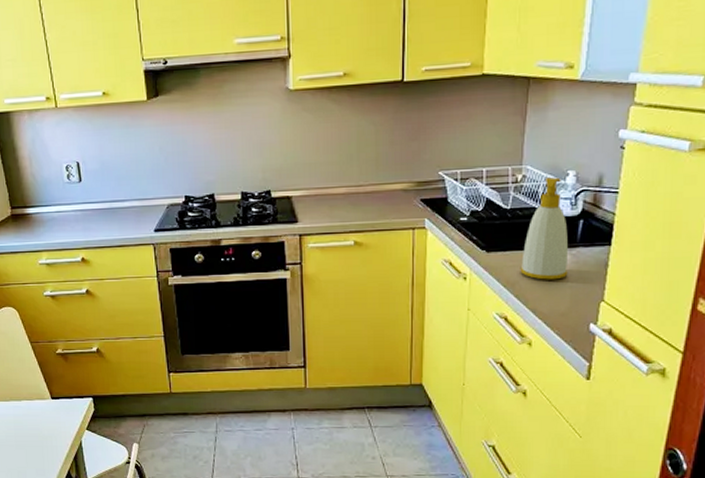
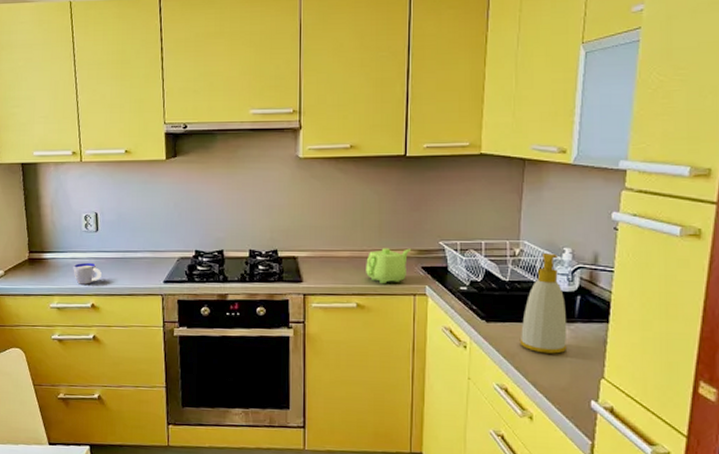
cup: none [59,215,89,238] -> present [73,262,102,285]
teapot: none [363,181,410,220] -> present [366,248,412,284]

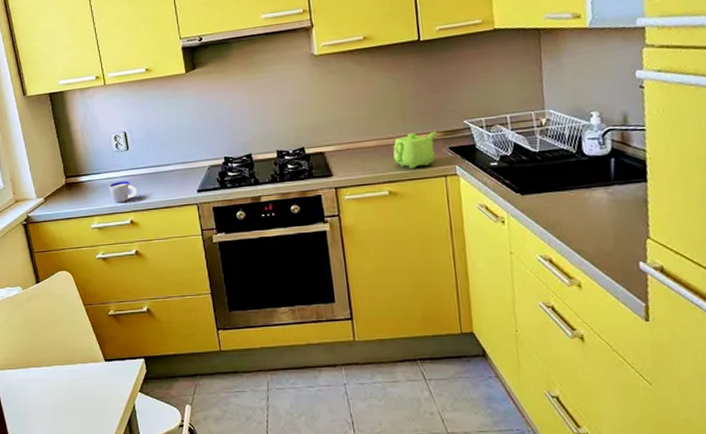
soap bottle: present [519,253,568,354] -> none [557,119,608,220]

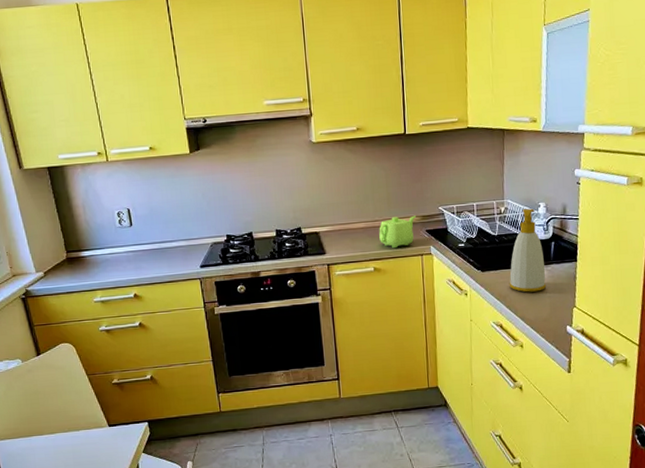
cup: present [109,180,137,203] -> none [112,255,141,277]
soap bottle: none [557,119,608,220] -> present [509,208,547,293]

